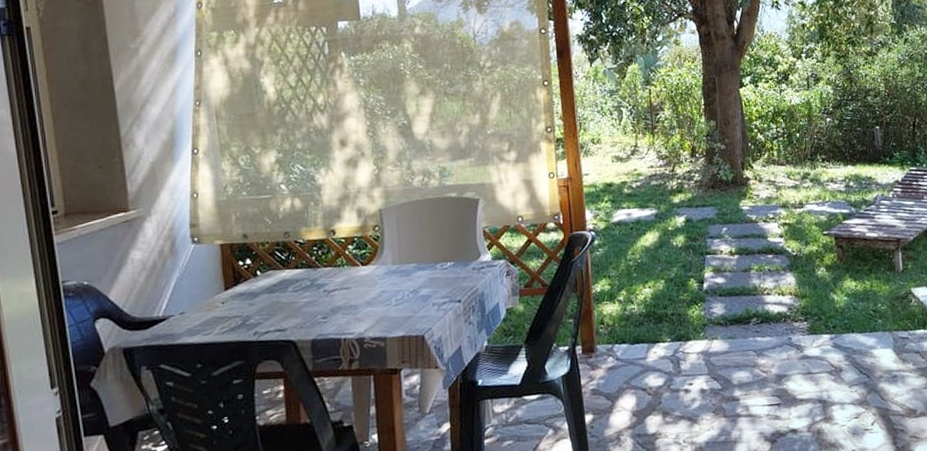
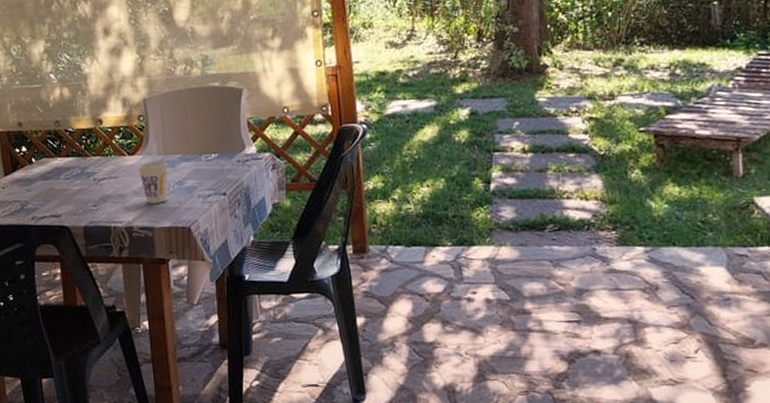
cup: none [371,270,403,314] -> present [137,161,168,204]

